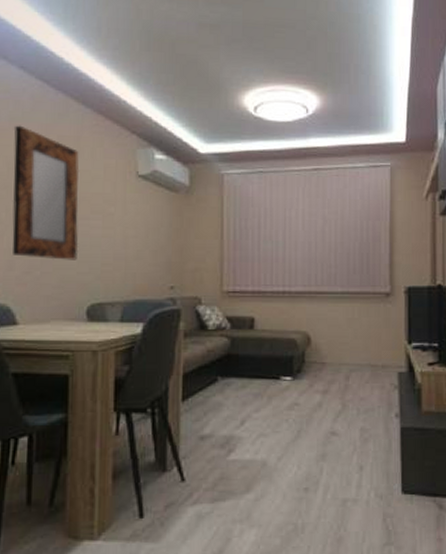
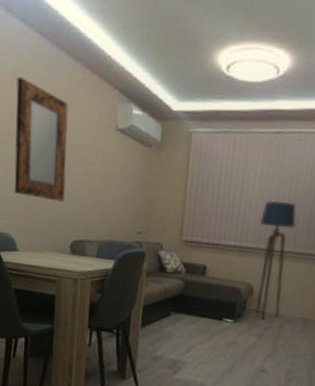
floor lamp: none [307,239,348,372] -> present [255,200,297,319]

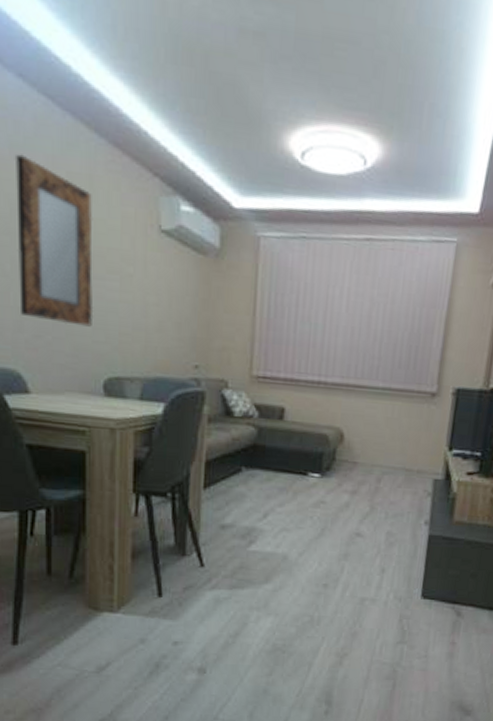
floor lamp: present [255,200,297,319] -> none [346,324,394,472]

